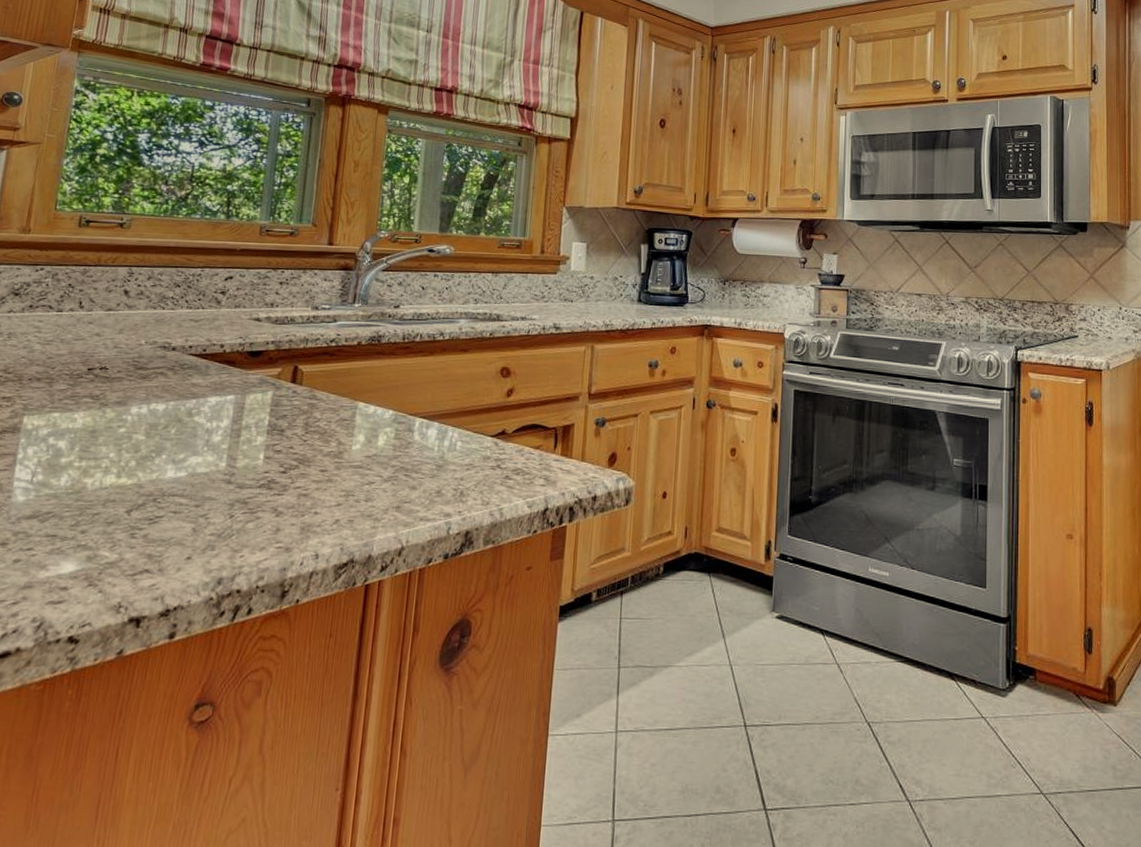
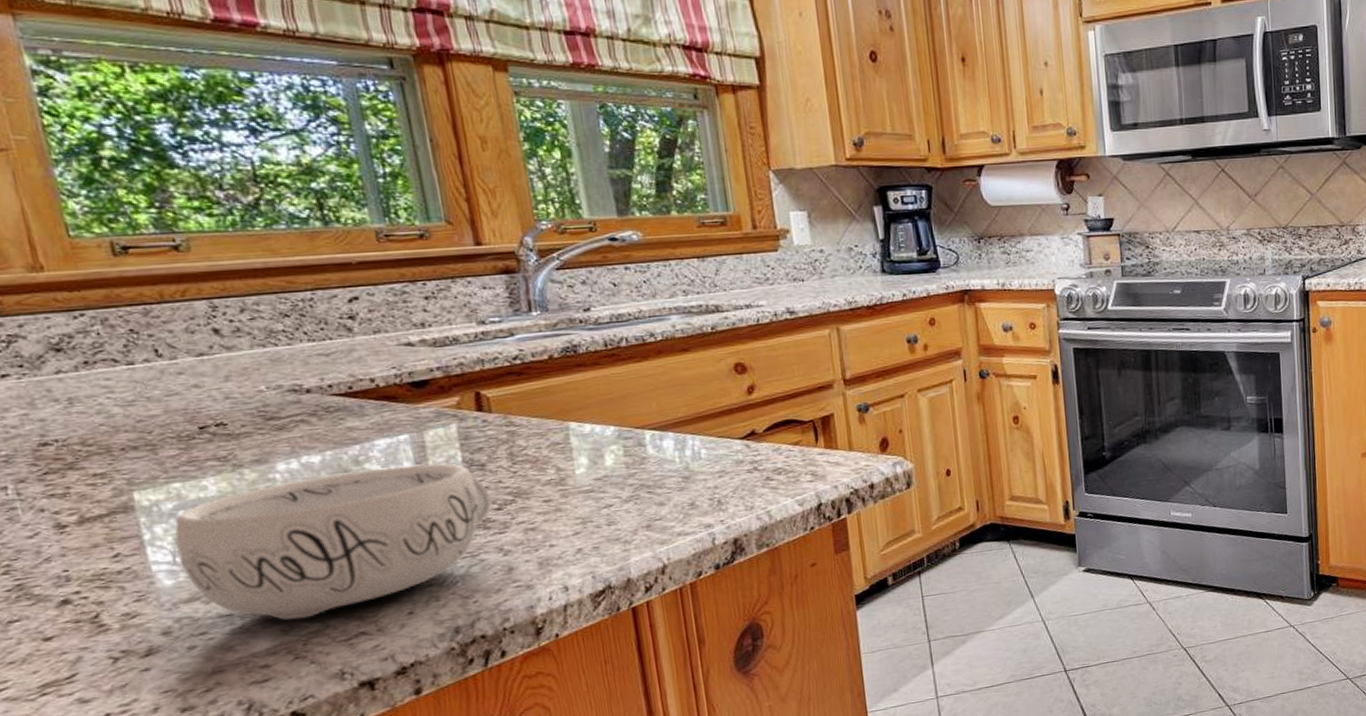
decorative bowl: none [35,421,281,549] -> present [174,463,492,621]

